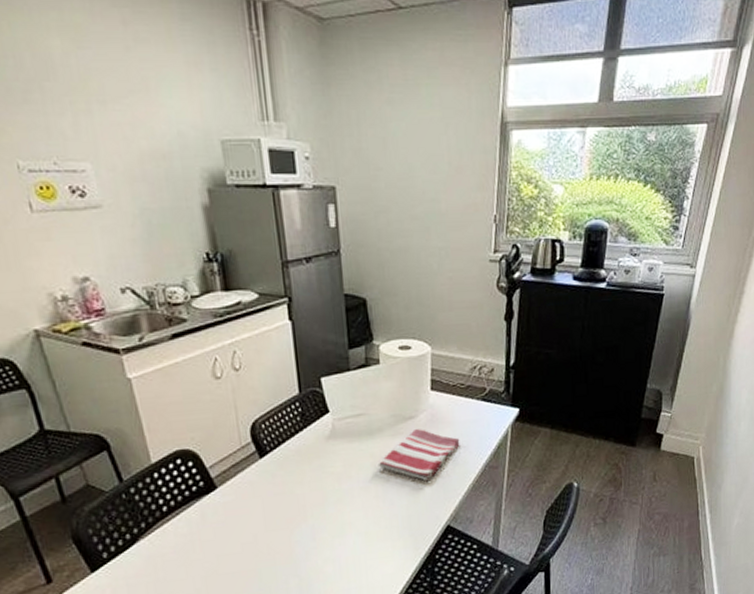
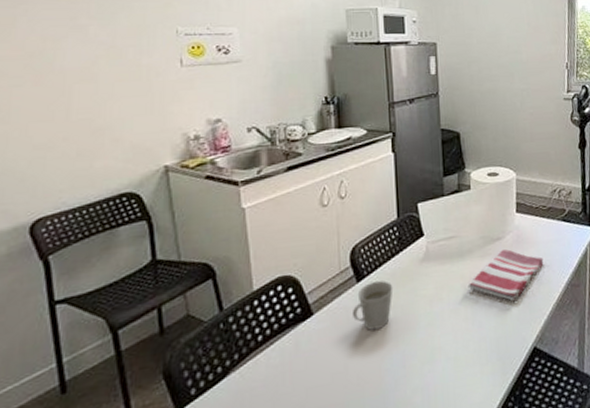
mug: none [257,457,299,505] -> present [352,280,393,330]

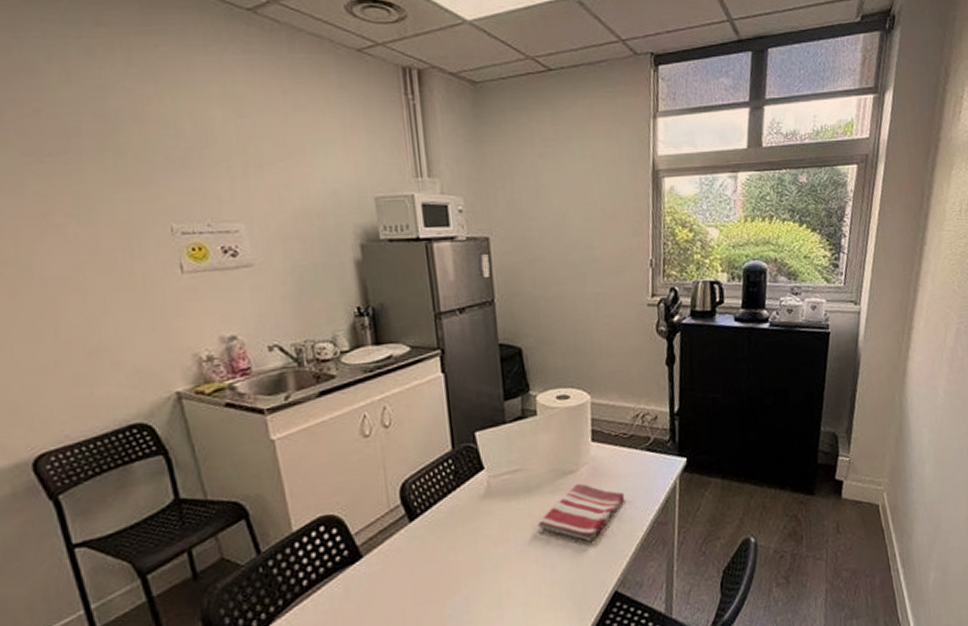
mug: present [352,280,393,330] -> none [406,520,452,574]

